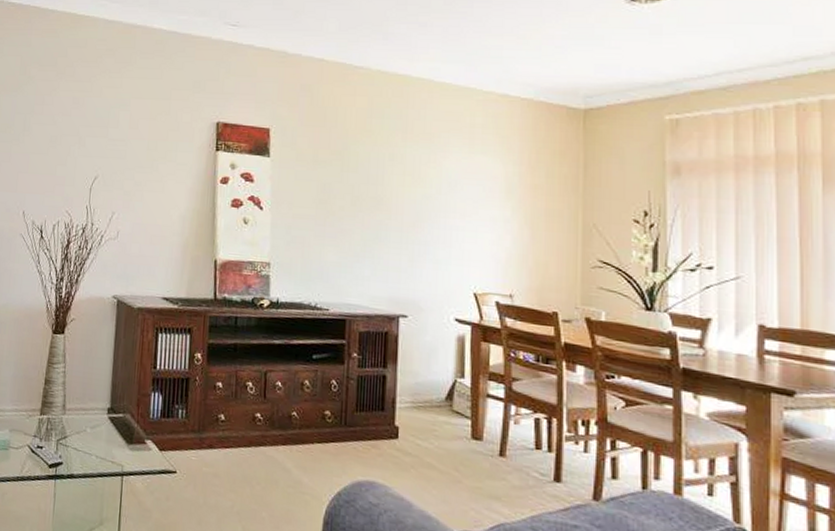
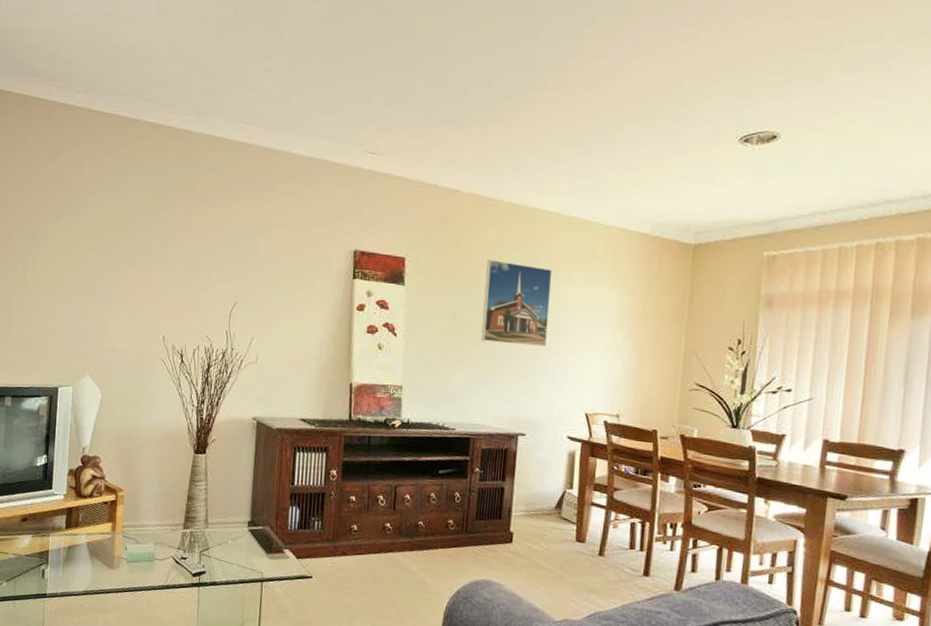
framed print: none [353,129,428,220] -> present [480,260,553,347]

